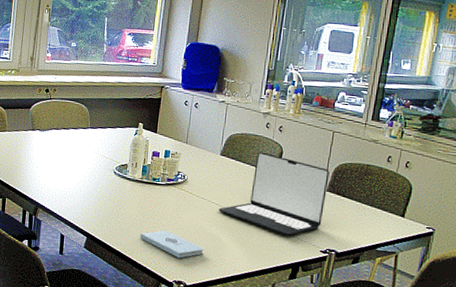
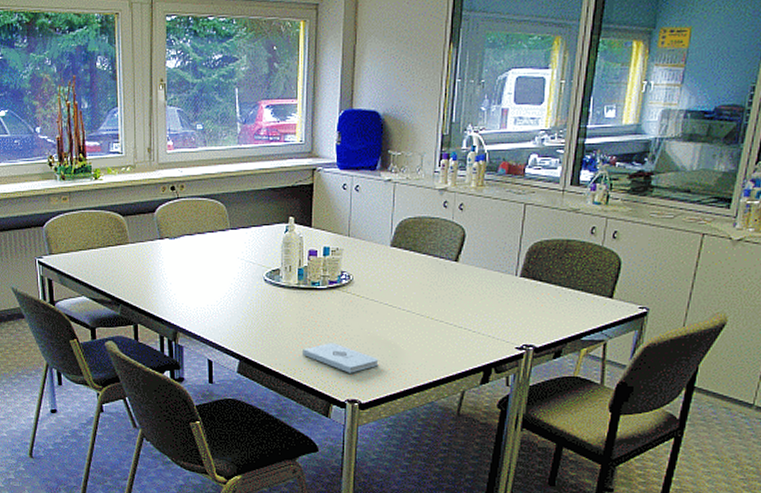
laptop: present [218,152,330,236] -> none [392,237,522,334]

